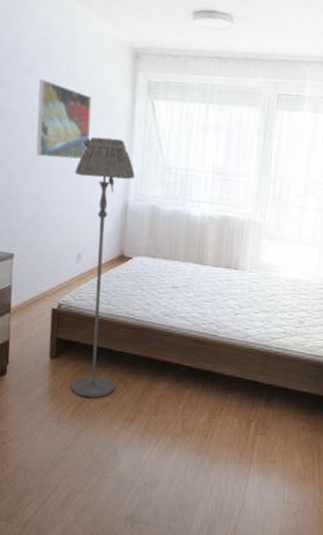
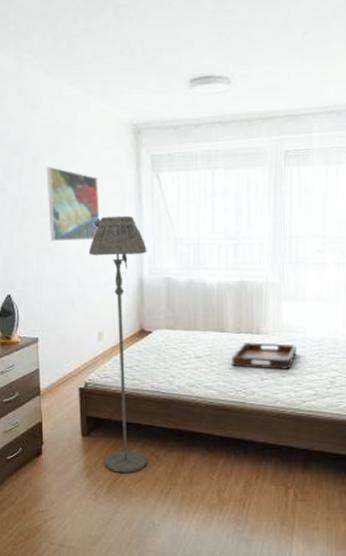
serving tray: none [208,277,271,306] -> present [232,342,296,369]

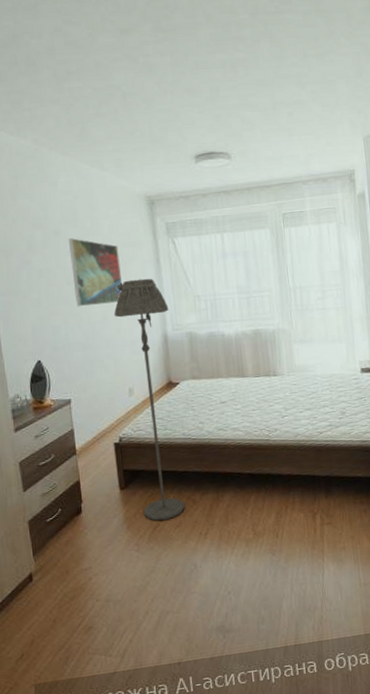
serving tray: present [232,342,296,369] -> none [254,382,310,408]

